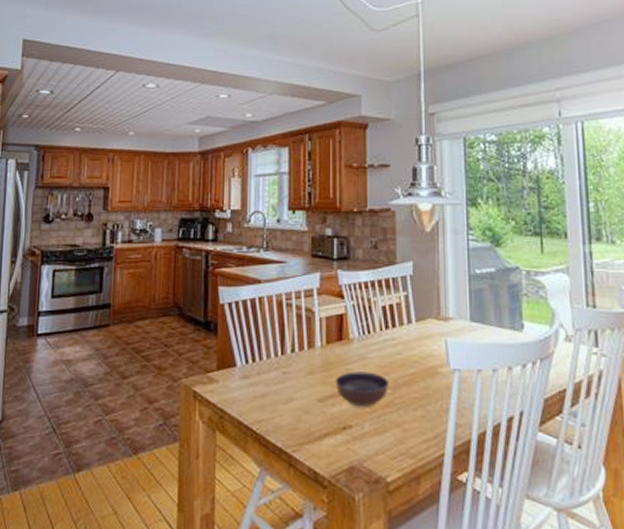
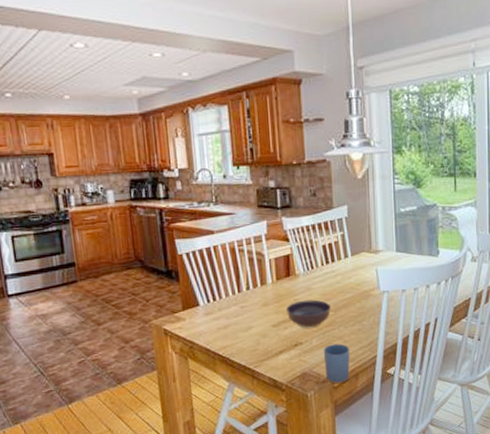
mug: none [377,432,411,487] -> present [323,343,350,384]

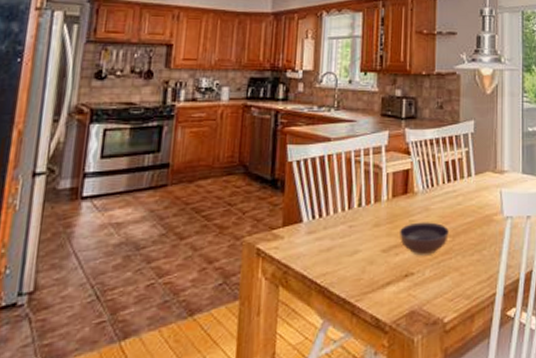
mug: present [323,343,350,384] -> none [436,276,467,327]

